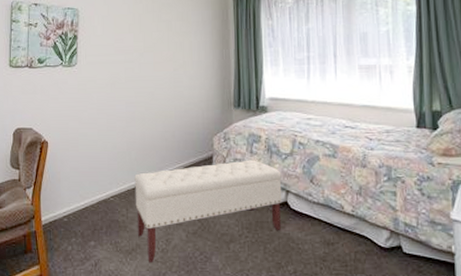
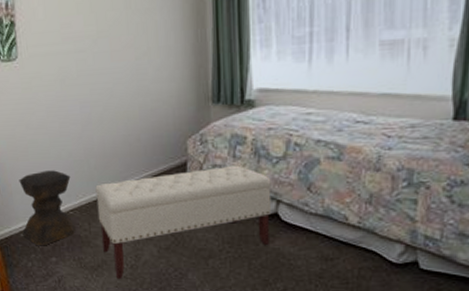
stool: none [66,160,115,229] -> present [19,170,76,245]

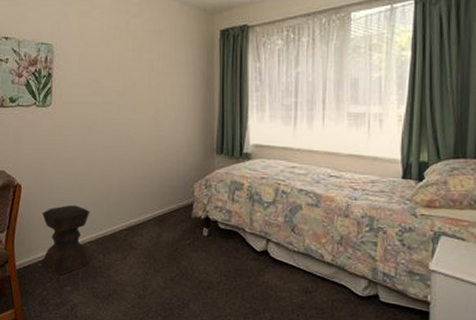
bench: present [95,165,272,280] -> none [112,208,263,309]

